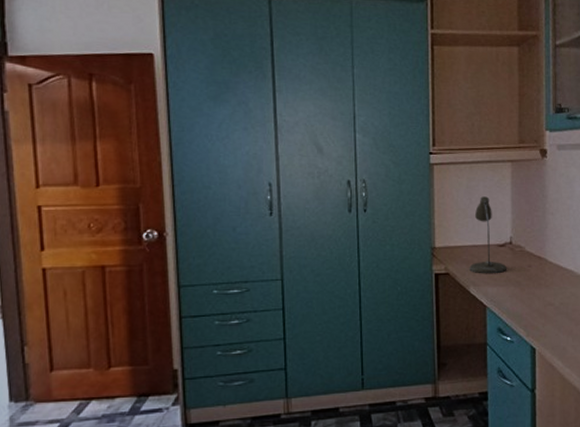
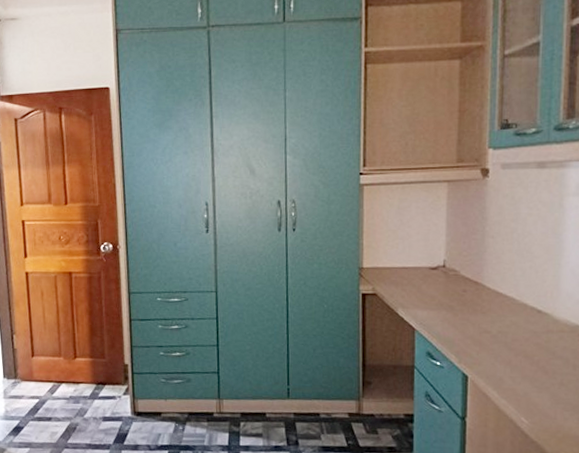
desk lamp: present [469,196,506,273] -> none [398,218,438,296]

